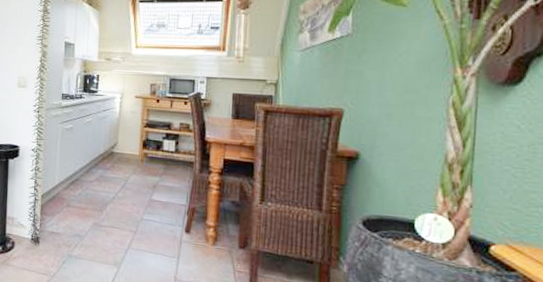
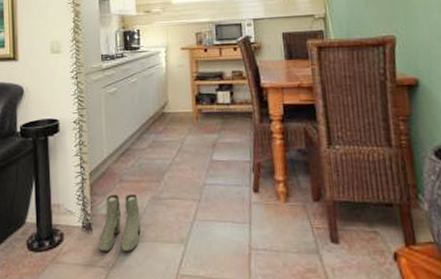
boots: none [44,216,83,266] -> present [99,194,141,252]

